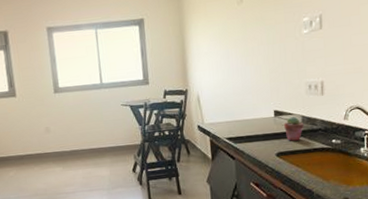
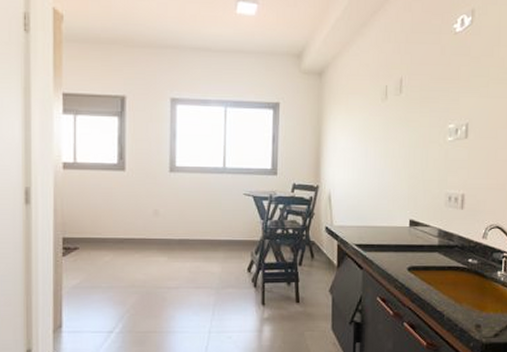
potted succulent: present [283,116,304,141] -> none [418,229,440,256]

